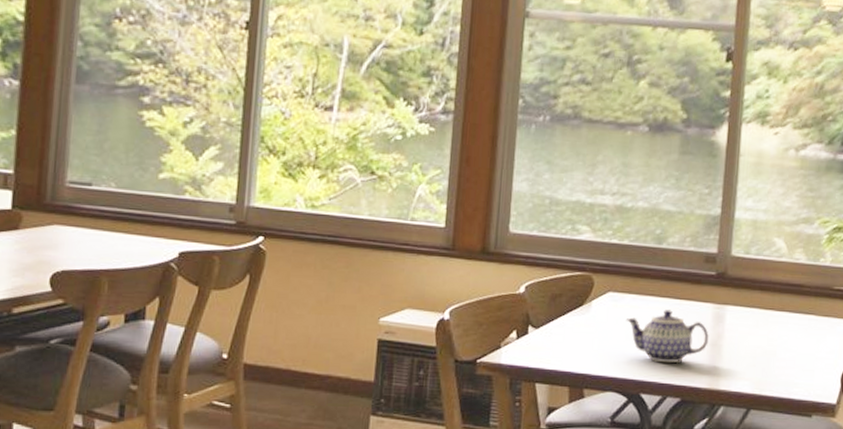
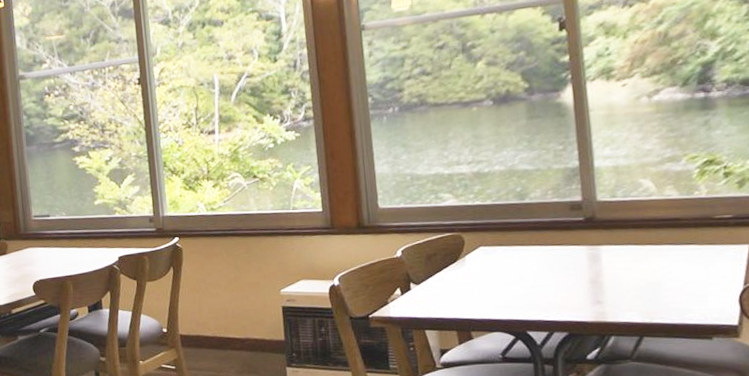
teapot: present [626,310,709,363] -> none [501,256,588,302]

